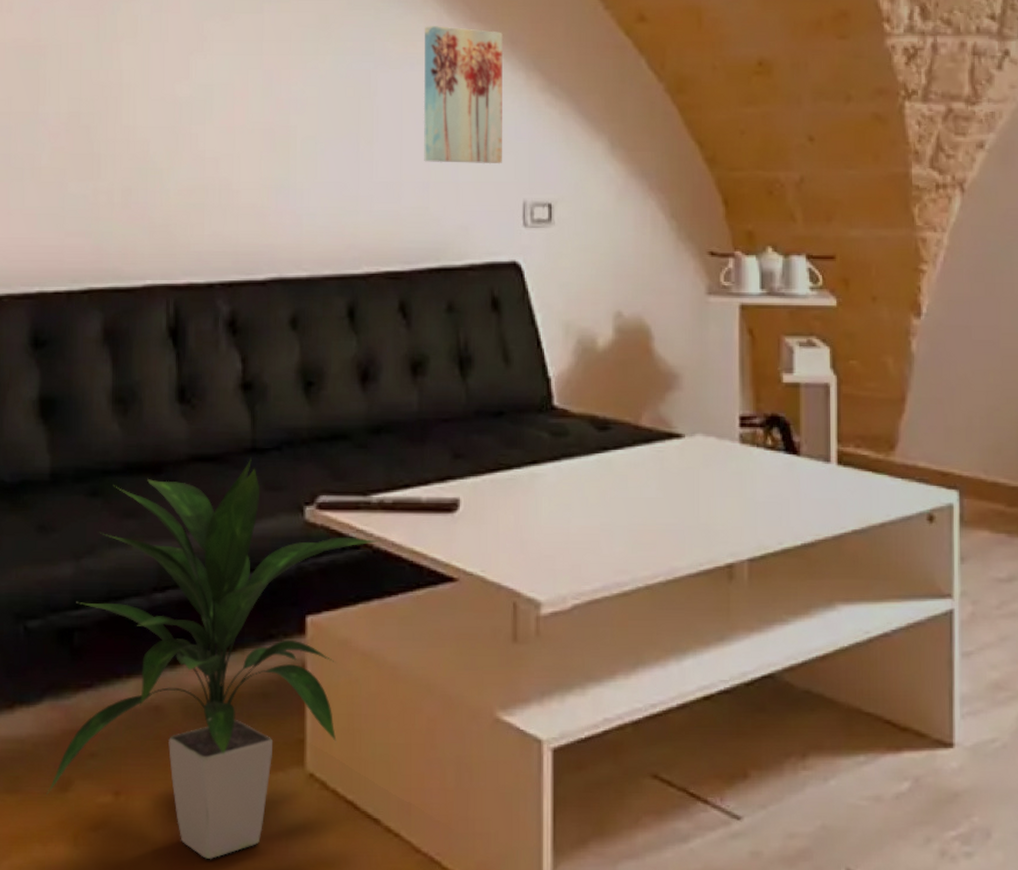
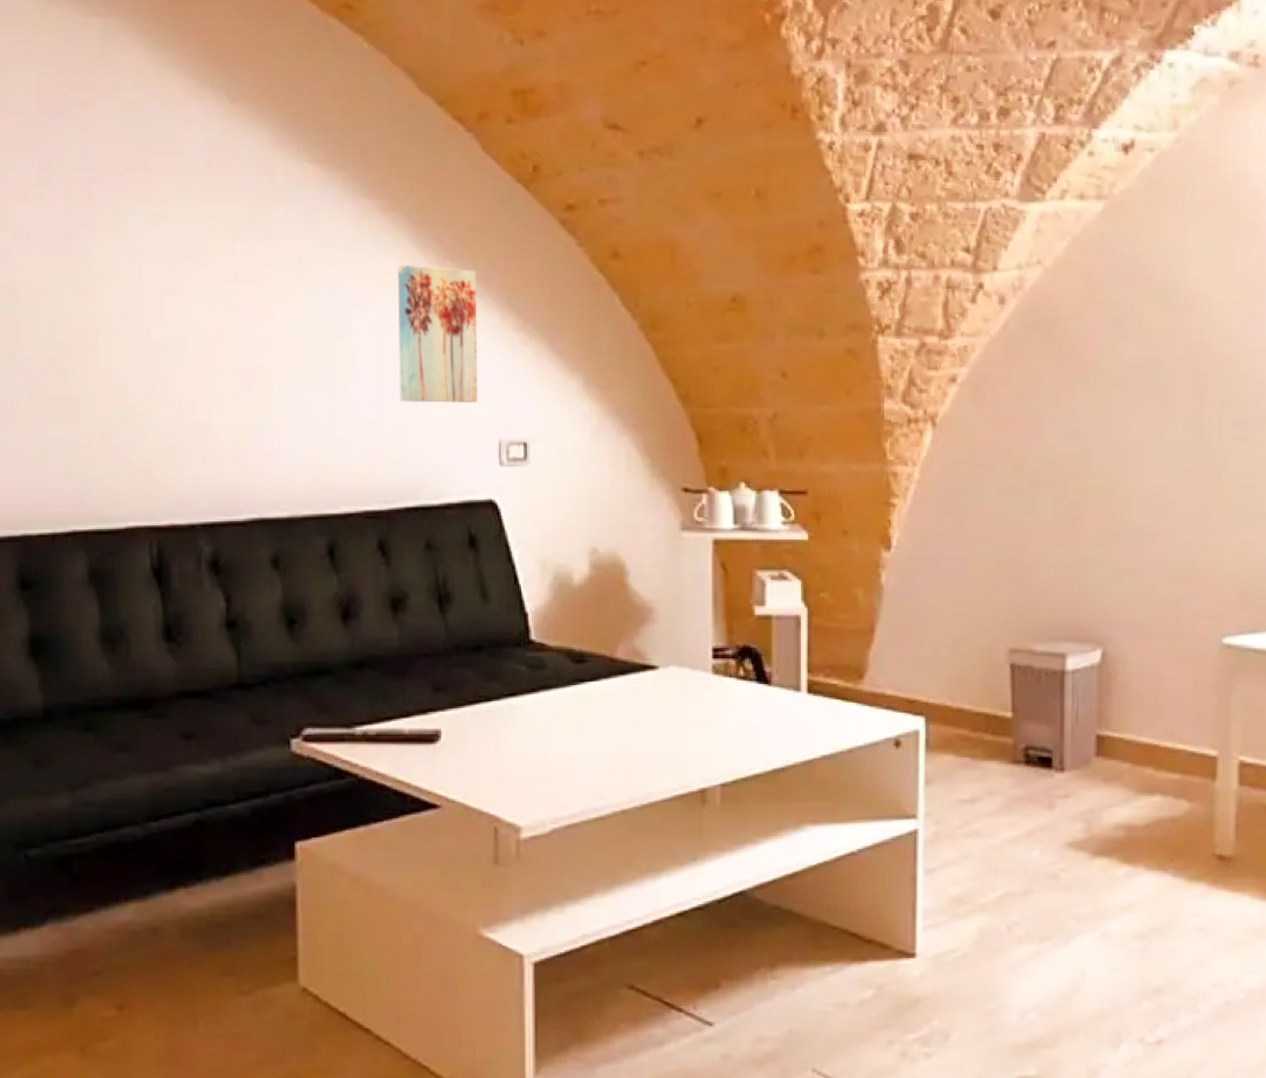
indoor plant: present [47,457,382,860] -> none [53,693,366,1068]

